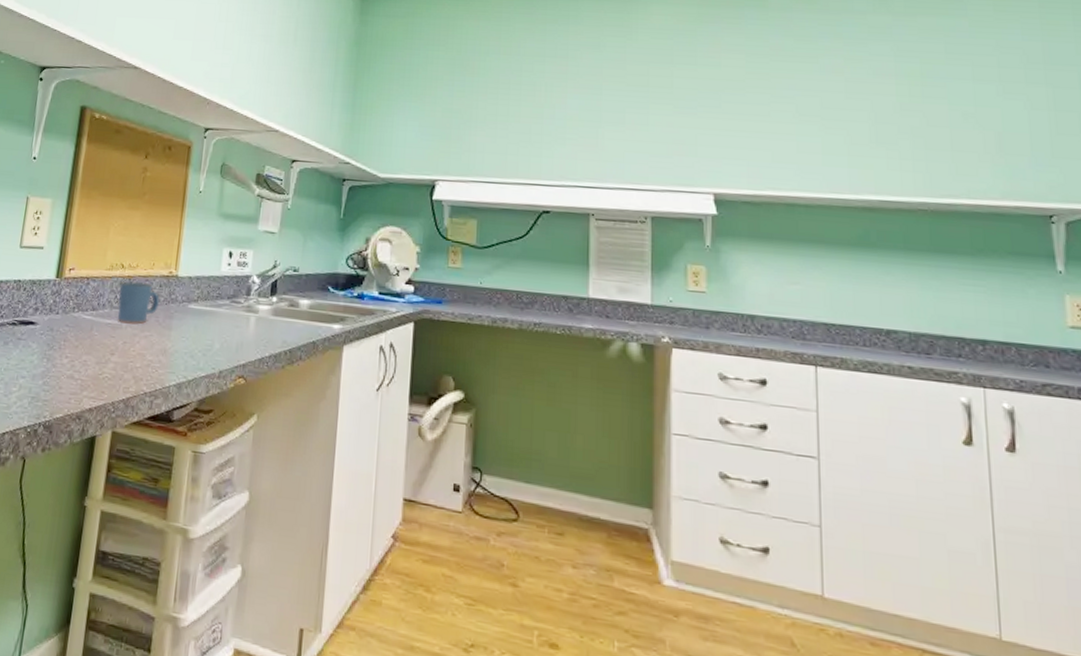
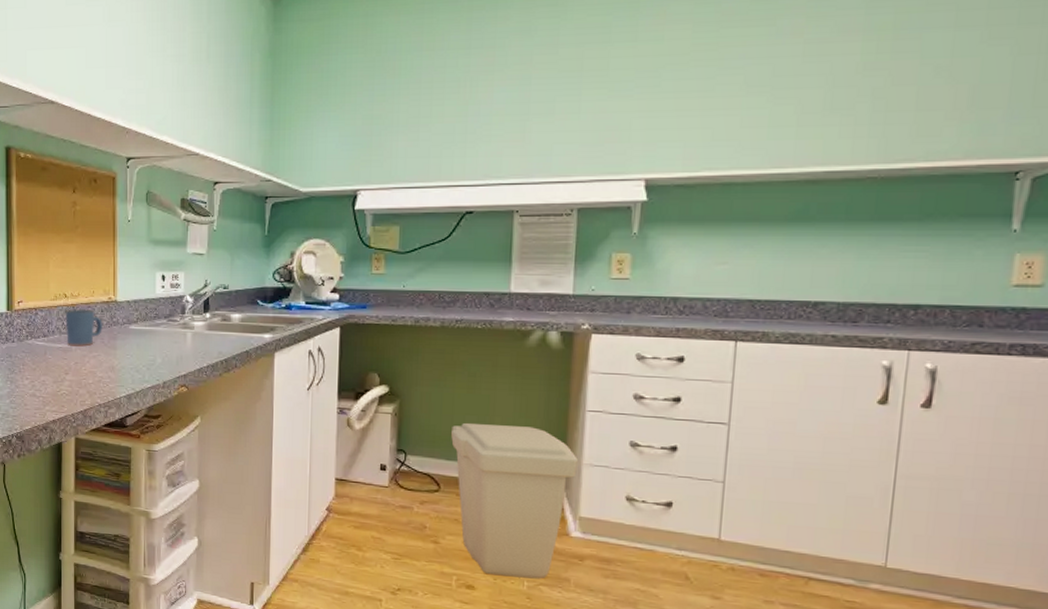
trash can: none [530,440,666,639] -> present [451,423,578,579]

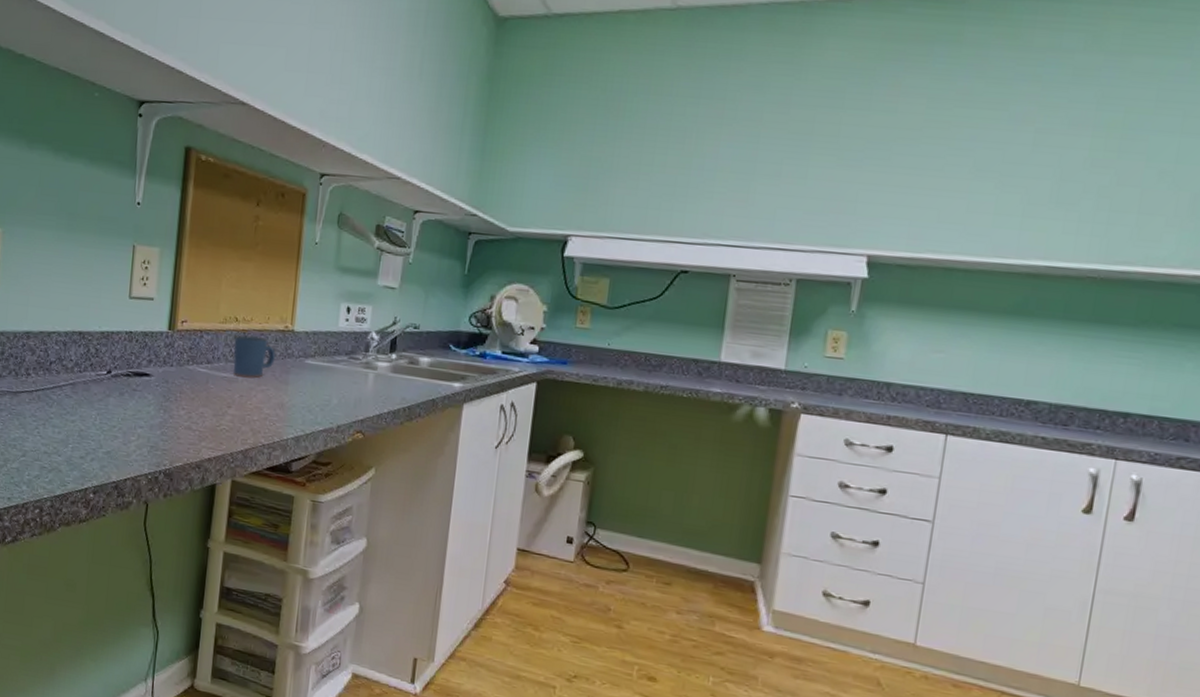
trash can: present [451,423,578,579] -> none [645,499,776,675]

